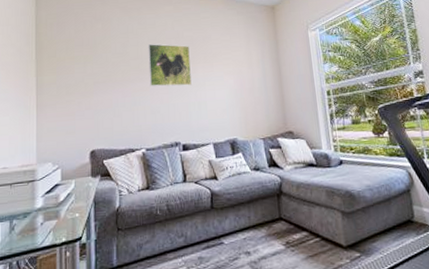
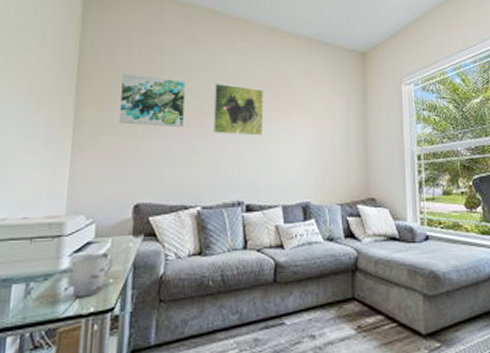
cup: none [44,192,77,230] -> present [71,253,113,297]
wall art: none [72,42,125,85] -> present [119,74,185,128]

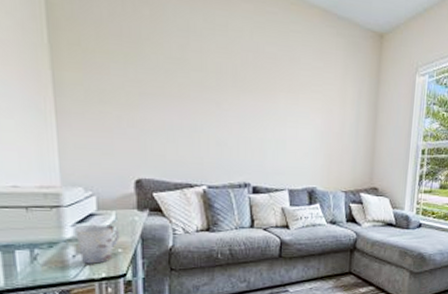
wall art: present [119,74,185,128] -> none [105,29,183,102]
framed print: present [212,84,263,136] -> none [216,53,271,118]

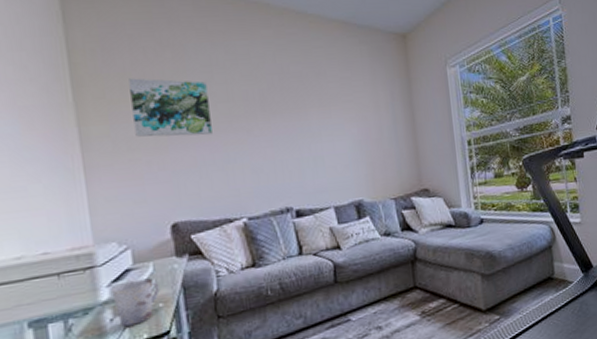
wall art: none [105,29,183,102] -> present [129,78,213,137]

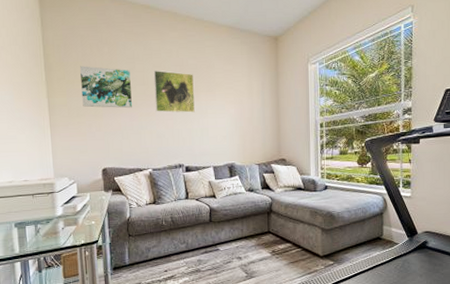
cup: present [111,278,160,327] -> none [63,204,93,234]
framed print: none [241,81,304,139] -> present [153,70,195,113]

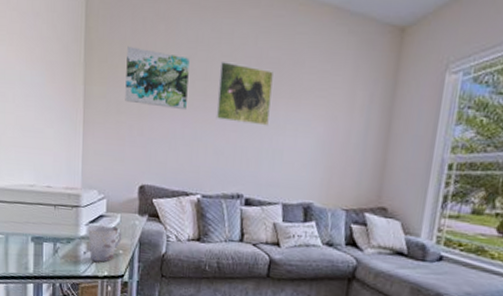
cup: none [63,204,93,234] -> present [88,225,122,262]

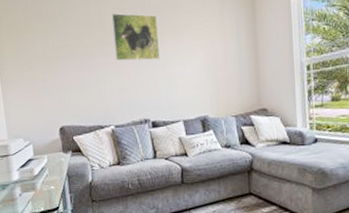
cup: present [88,225,122,262] -> none [20,167,52,201]
wall art: present [125,46,190,111] -> none [30,12,89,59]

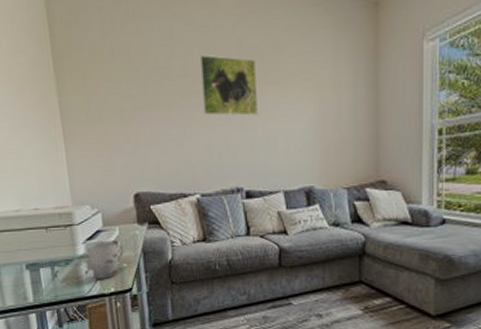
cup: none [20,167,52,201] -> present [86,240,124,279]

